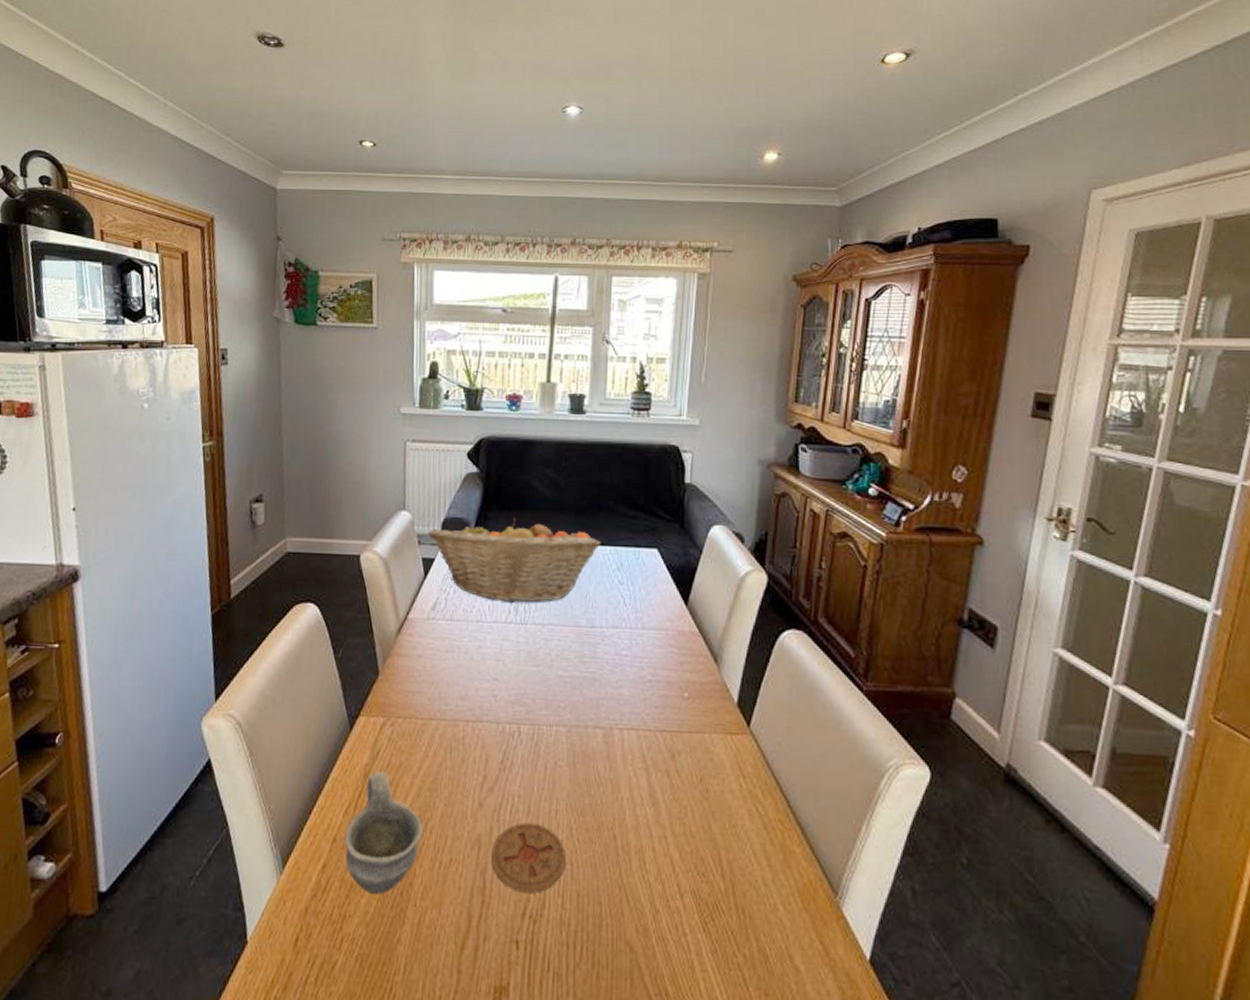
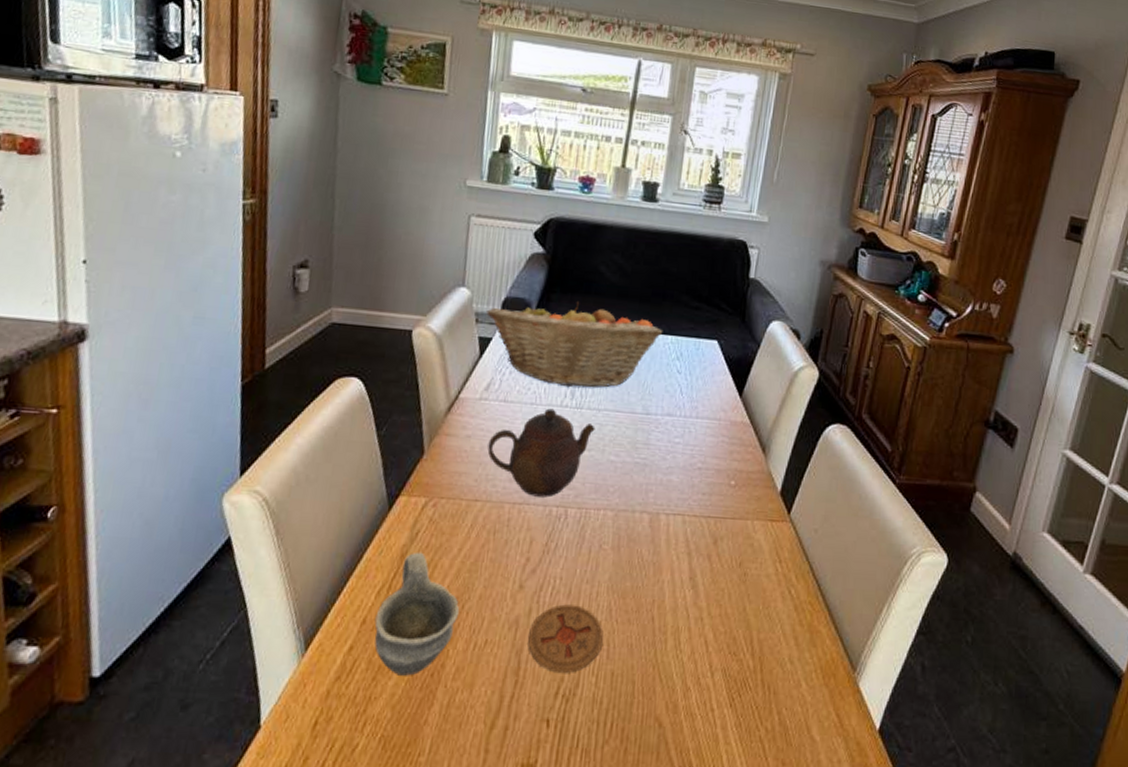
teapot: none [438,625,541,715] -> present [487,408,595,498]

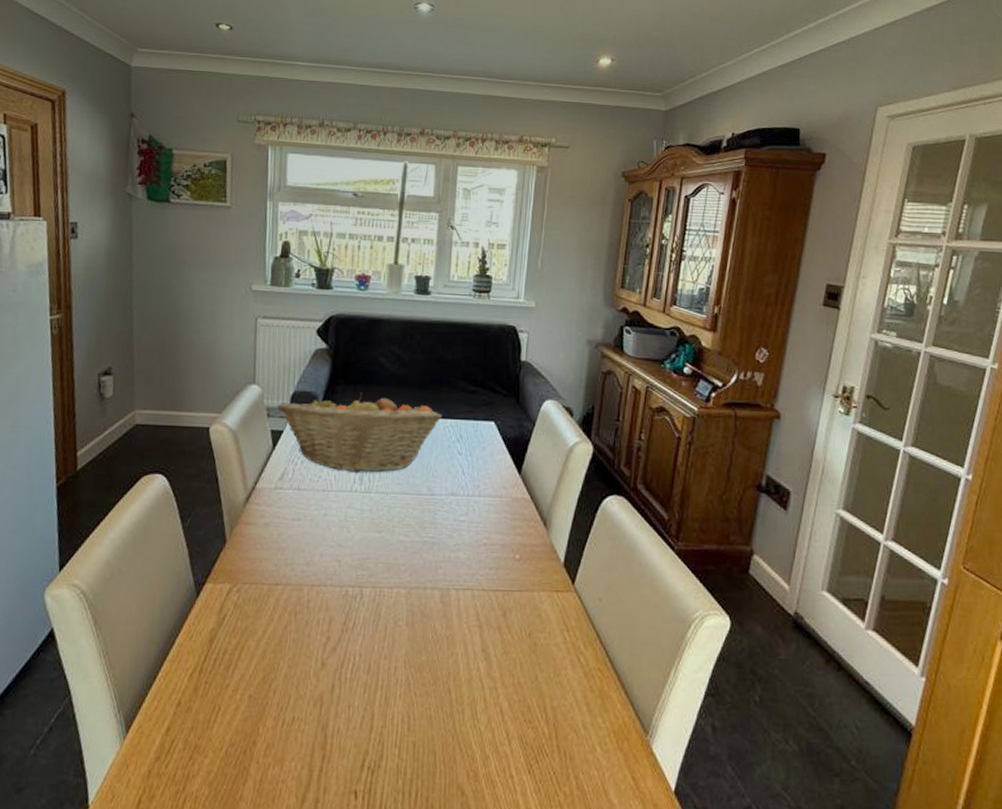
cup: present [374,552,460,676] -> none [189,635,267,754]
teapot: present [487,408,595,498] -> none [285,494,384,579]
coaster: present [528,604,604,673] -> none [333,680,403,746]

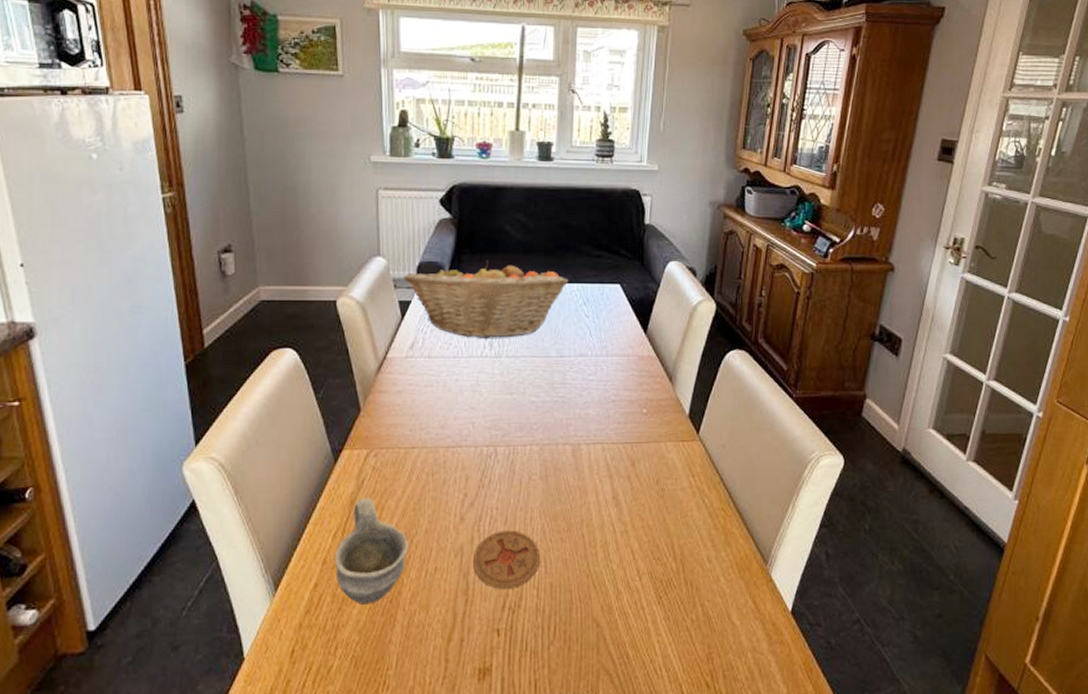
cup: none [189,635,267,754] -> present [334,497,409,605]
coaster: none [333,680,403,746] -> present [473,530,540,589]

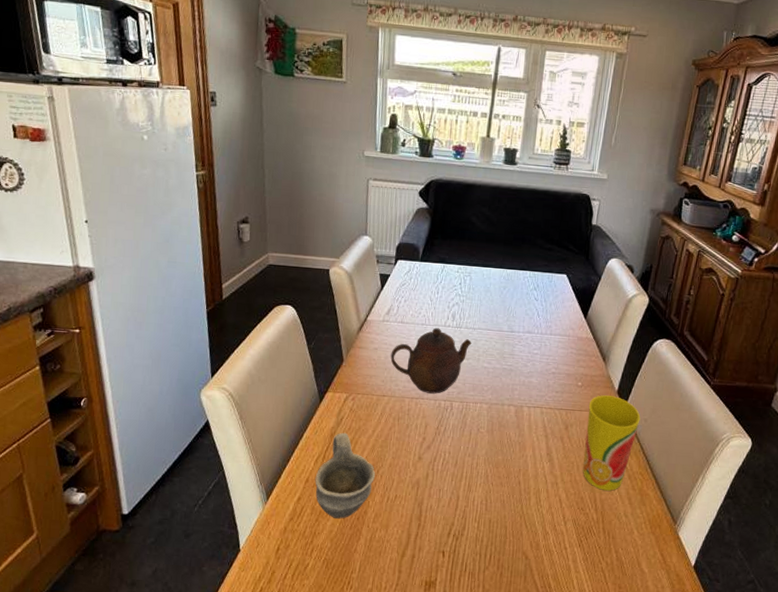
fruit basket: present [403,260,569,338] -> none [385,246,523,312]
teapot: none [418,360,515,439] -> present [390,328,472,394]
coaster: present [473,530,540,589] -> none [427,471,482,520]
cup: none [656,421,717,534] -> present [583,395,641,491]

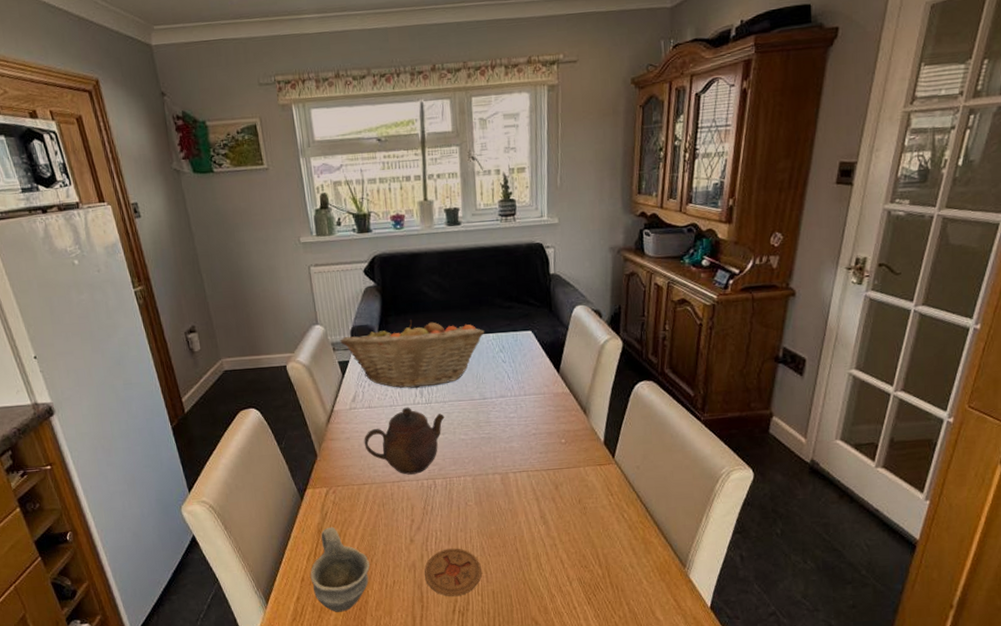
fruit basket: none [385,246,523,312] -> present [340,320,485,388]
coaster: none [427,471,482,520] -> present [424,548,482,596]
cup: present [583,395,641,491] -> none [576,448,632,545]

